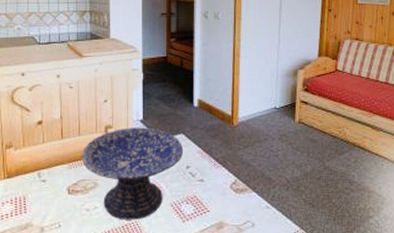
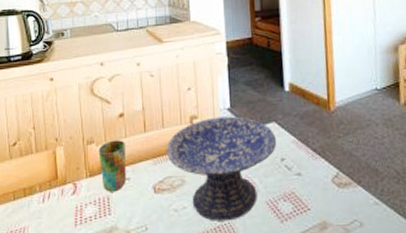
cup: none [16,145,43,192] -> present [98,140,126,192]

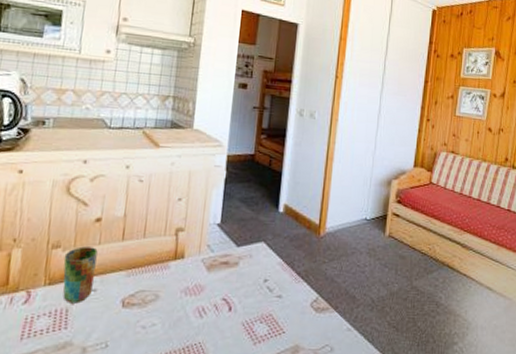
decorative bowl: present [166,116,276,221] -> none [143,231,262,341]

